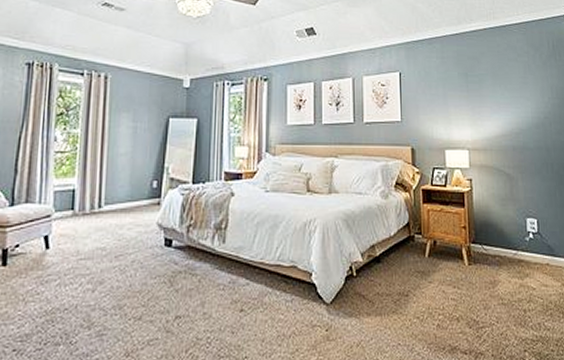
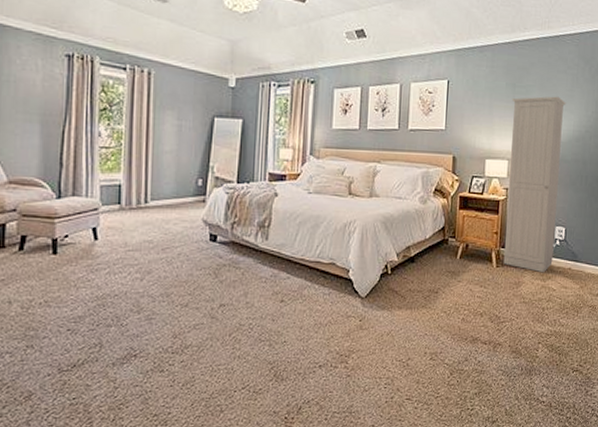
cabinet: none [466,84,529,270] -> present [503,96,566,273]

